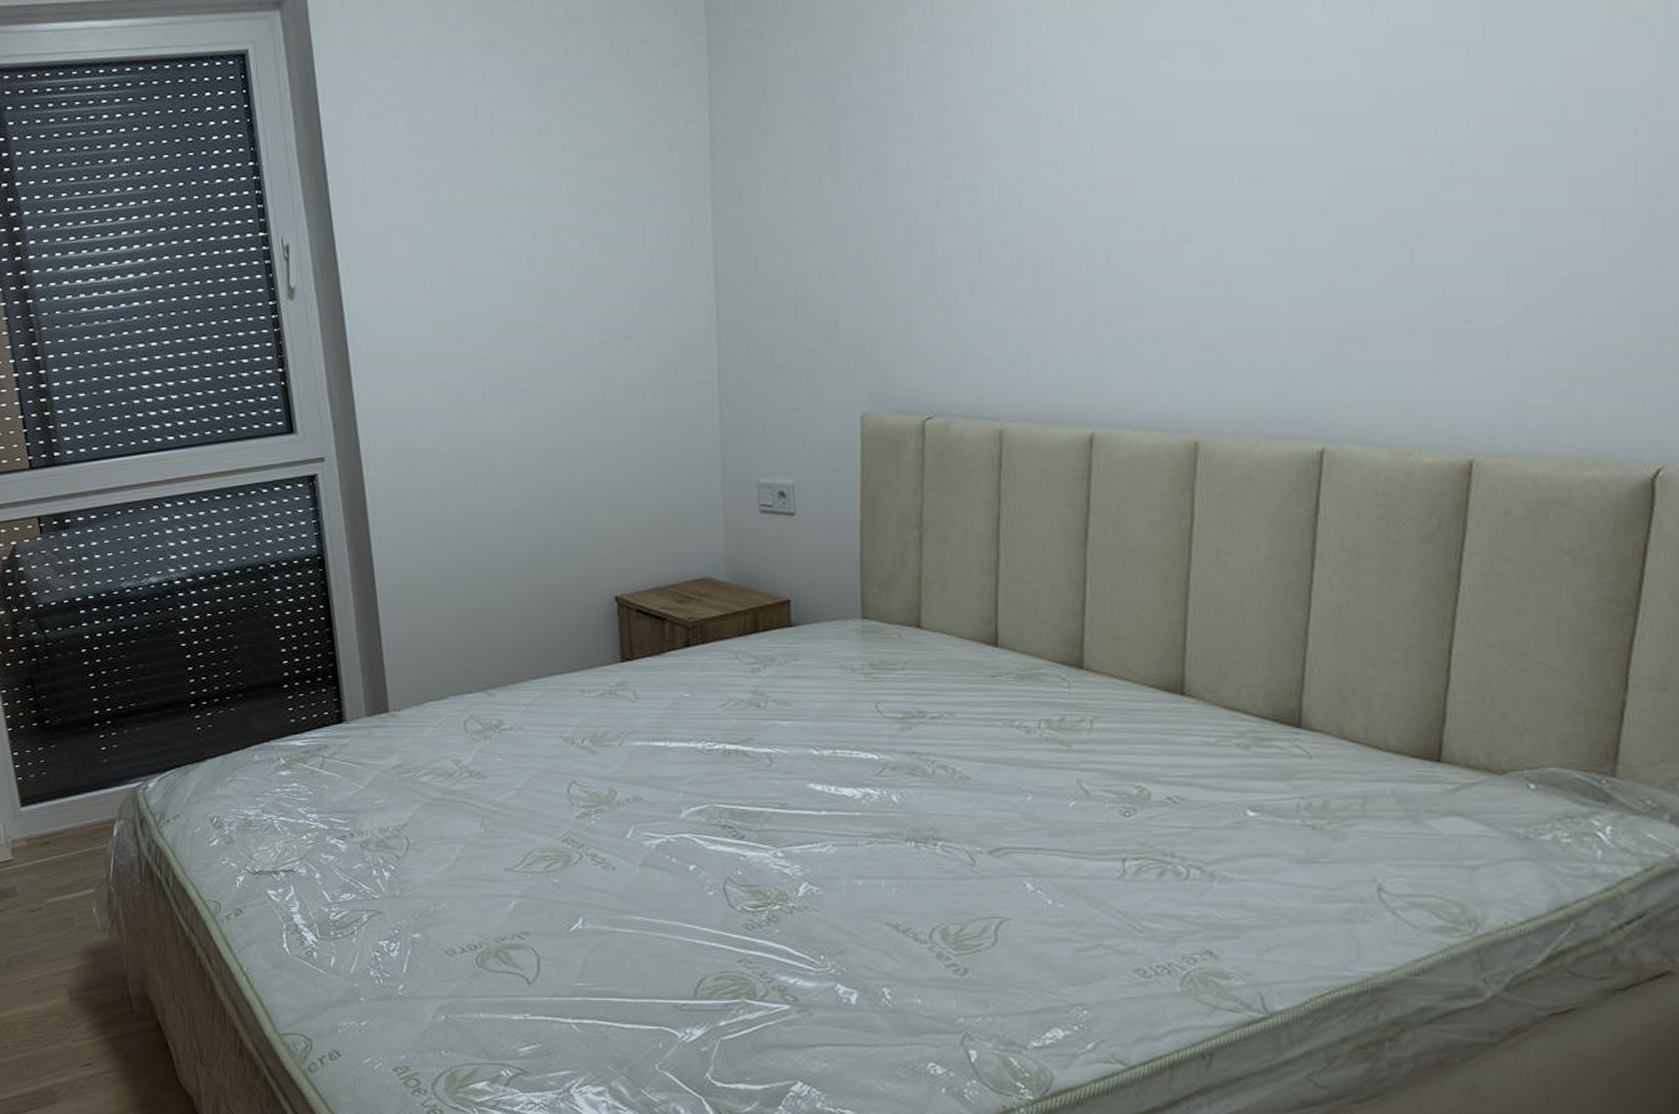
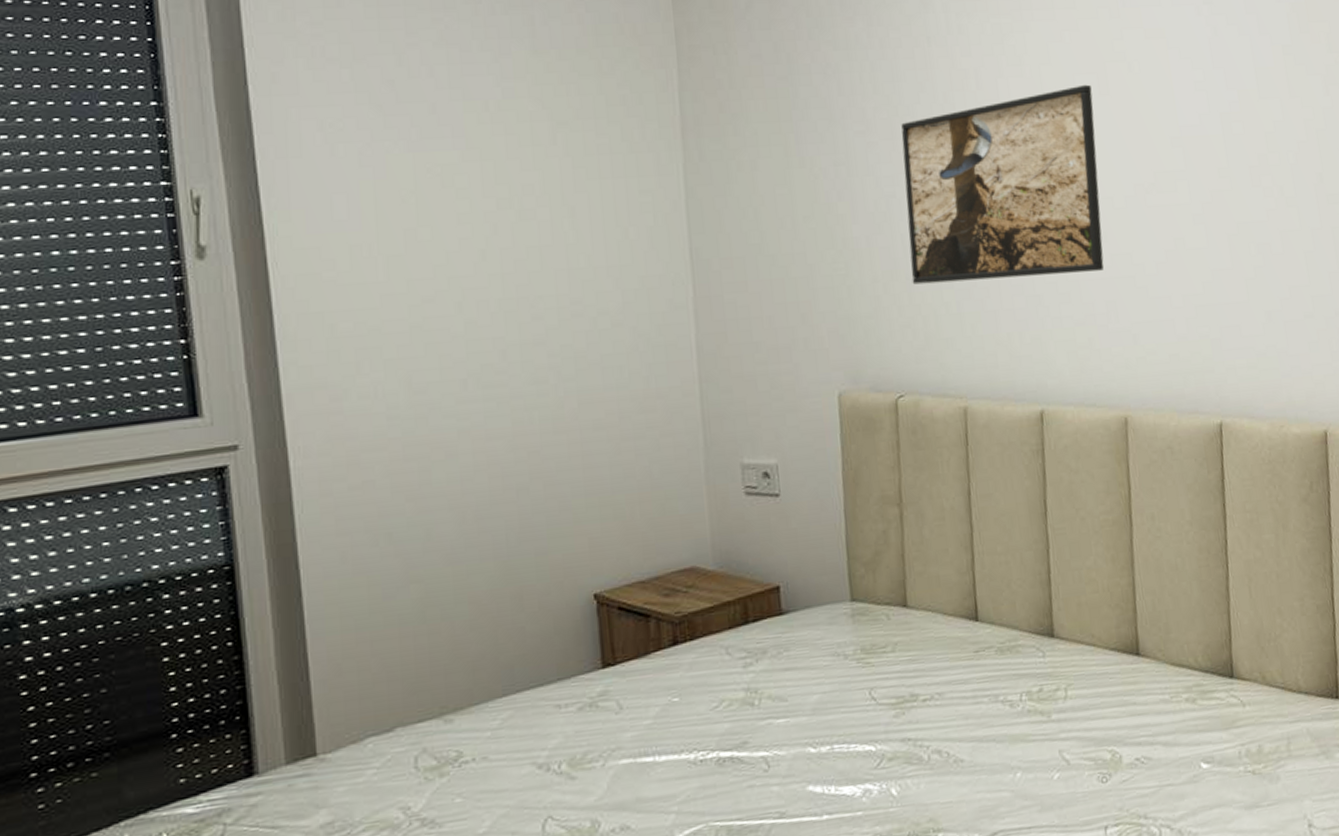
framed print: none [950,56,1195,300] -> present [901,84,1104,285]

